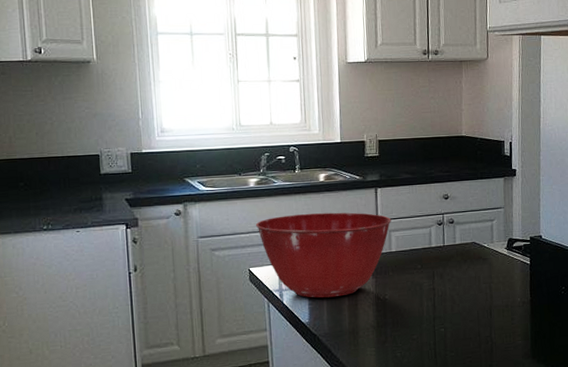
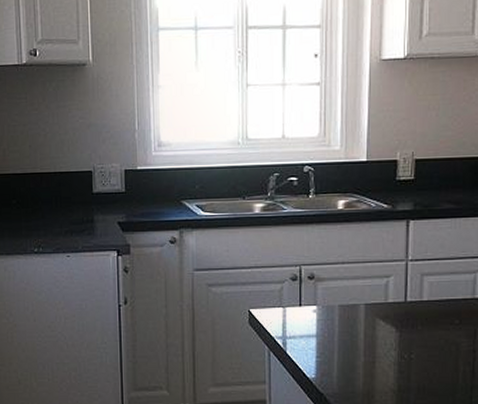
mixing bowl: present [255,212,391,298] -> none [258,248,425,351]

